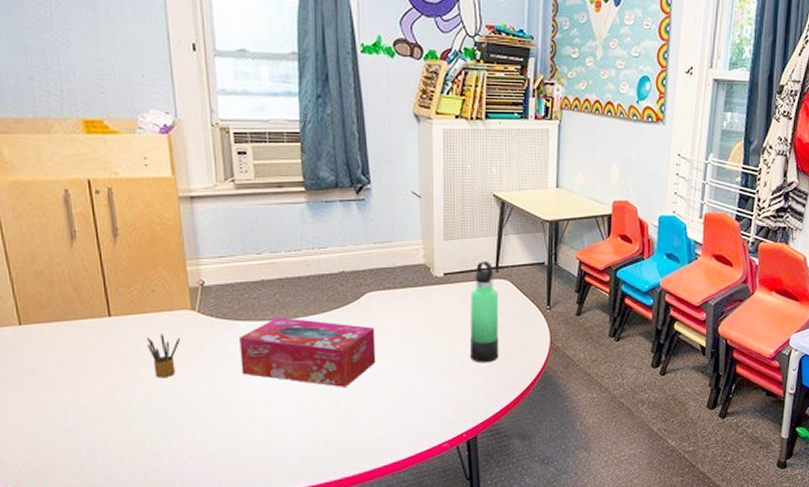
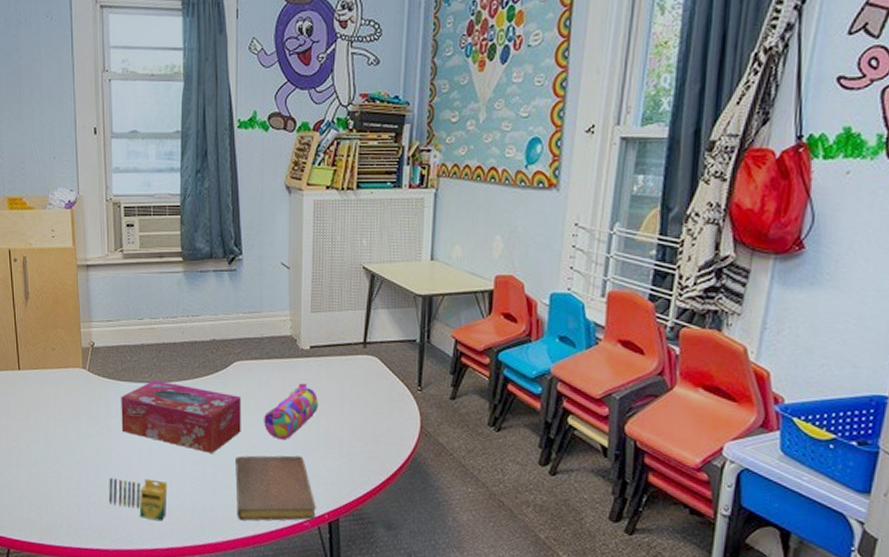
pencil box: present [146,334,181,378] -> none [46,388,73,429]
crayon: none [229,420,298,463] -> present [109,478,168,522]
notebook: none [371,381,454,450] -> present [235,455,316,521]
pencil case: none [399,310,453,367] -> present [264,383,318,441]
thermos bottle: present [470,261,499,363] -> none [335,336,367,443]

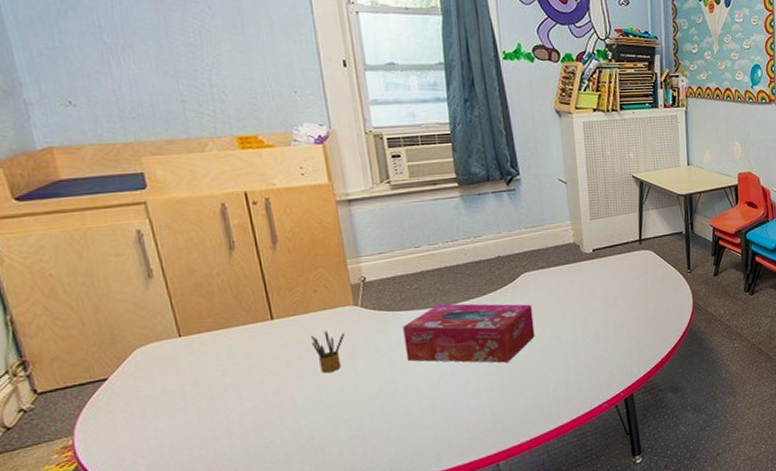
pencil box: none [46,388,73,429] -> present [311,331,345,374]
crayon: present [109,478,168,522] -> none [397,399,466,441]
notebook: present [235,455,316,521] -> none [532,347,613,417]
pencil case: present [264,383,318,441] -> none [556,283,605,337]

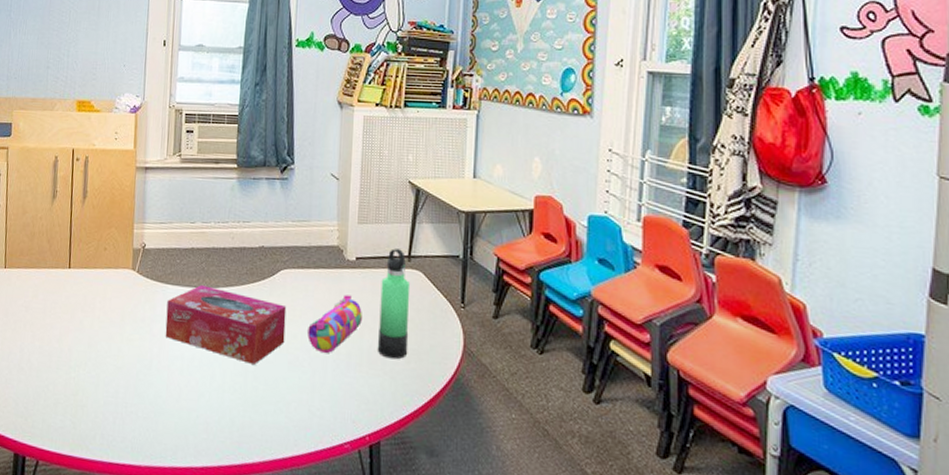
pencil box: present [311,331,345,374] -> none [93,289,121,332]
pencil case: none [556,283,605,337] -> present [308,294,362,354]
thermos bottle: none [618,235,648,327] -> present [378,248,411,360]

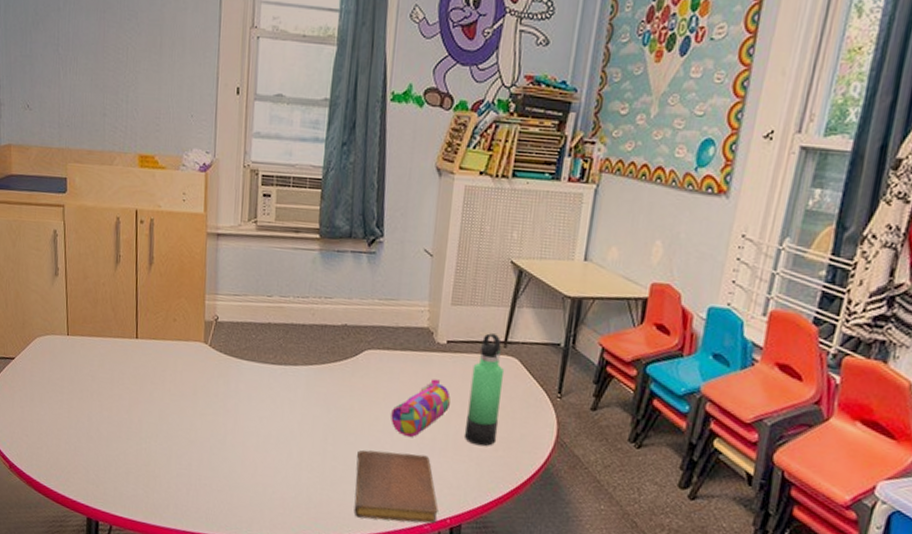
tissue box: present [165,285,287,364] -> none [239,362,370,445]
notebook: none [275,368,357,442] -> present [353,449,439,524]

